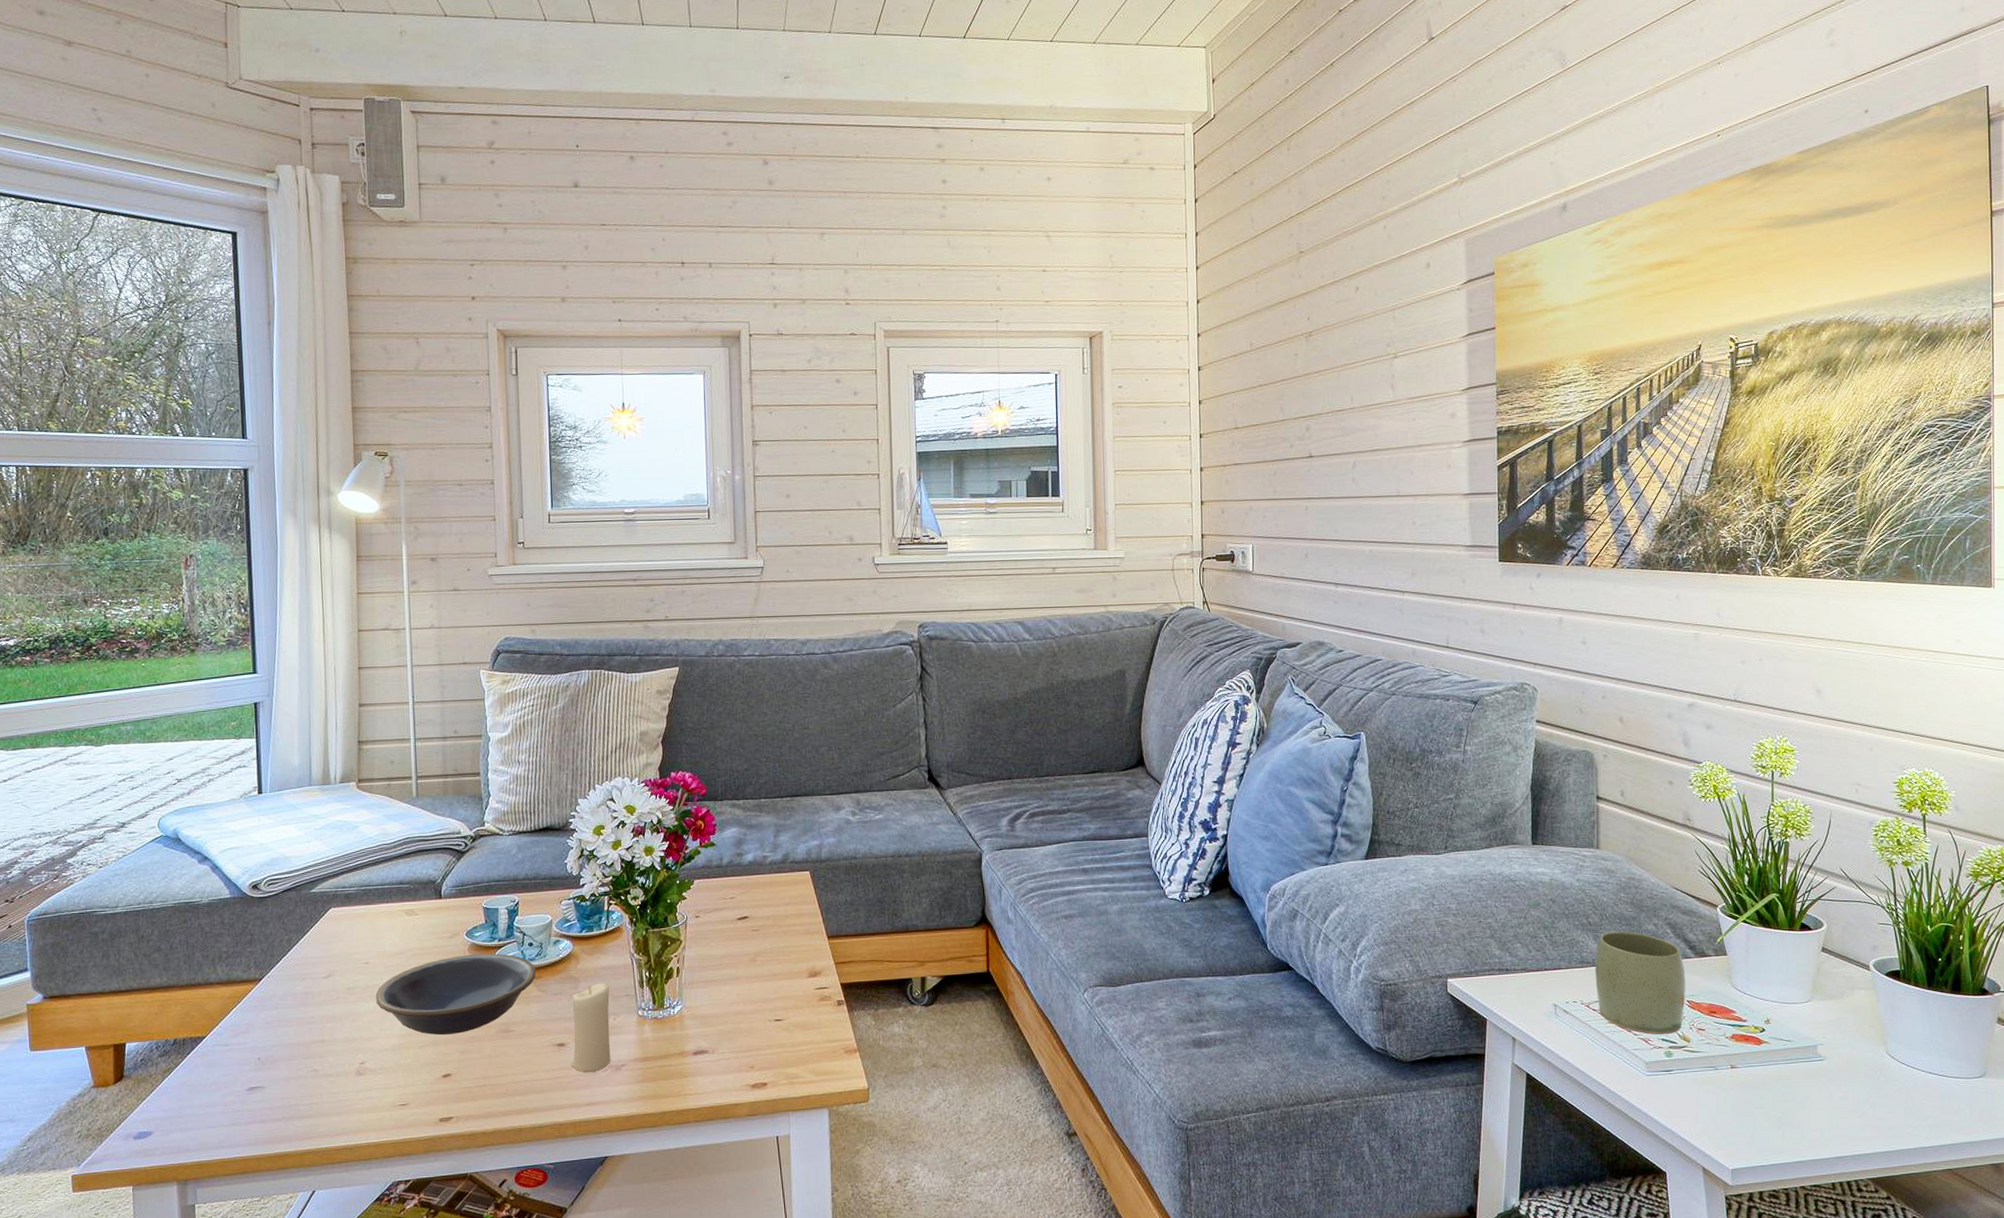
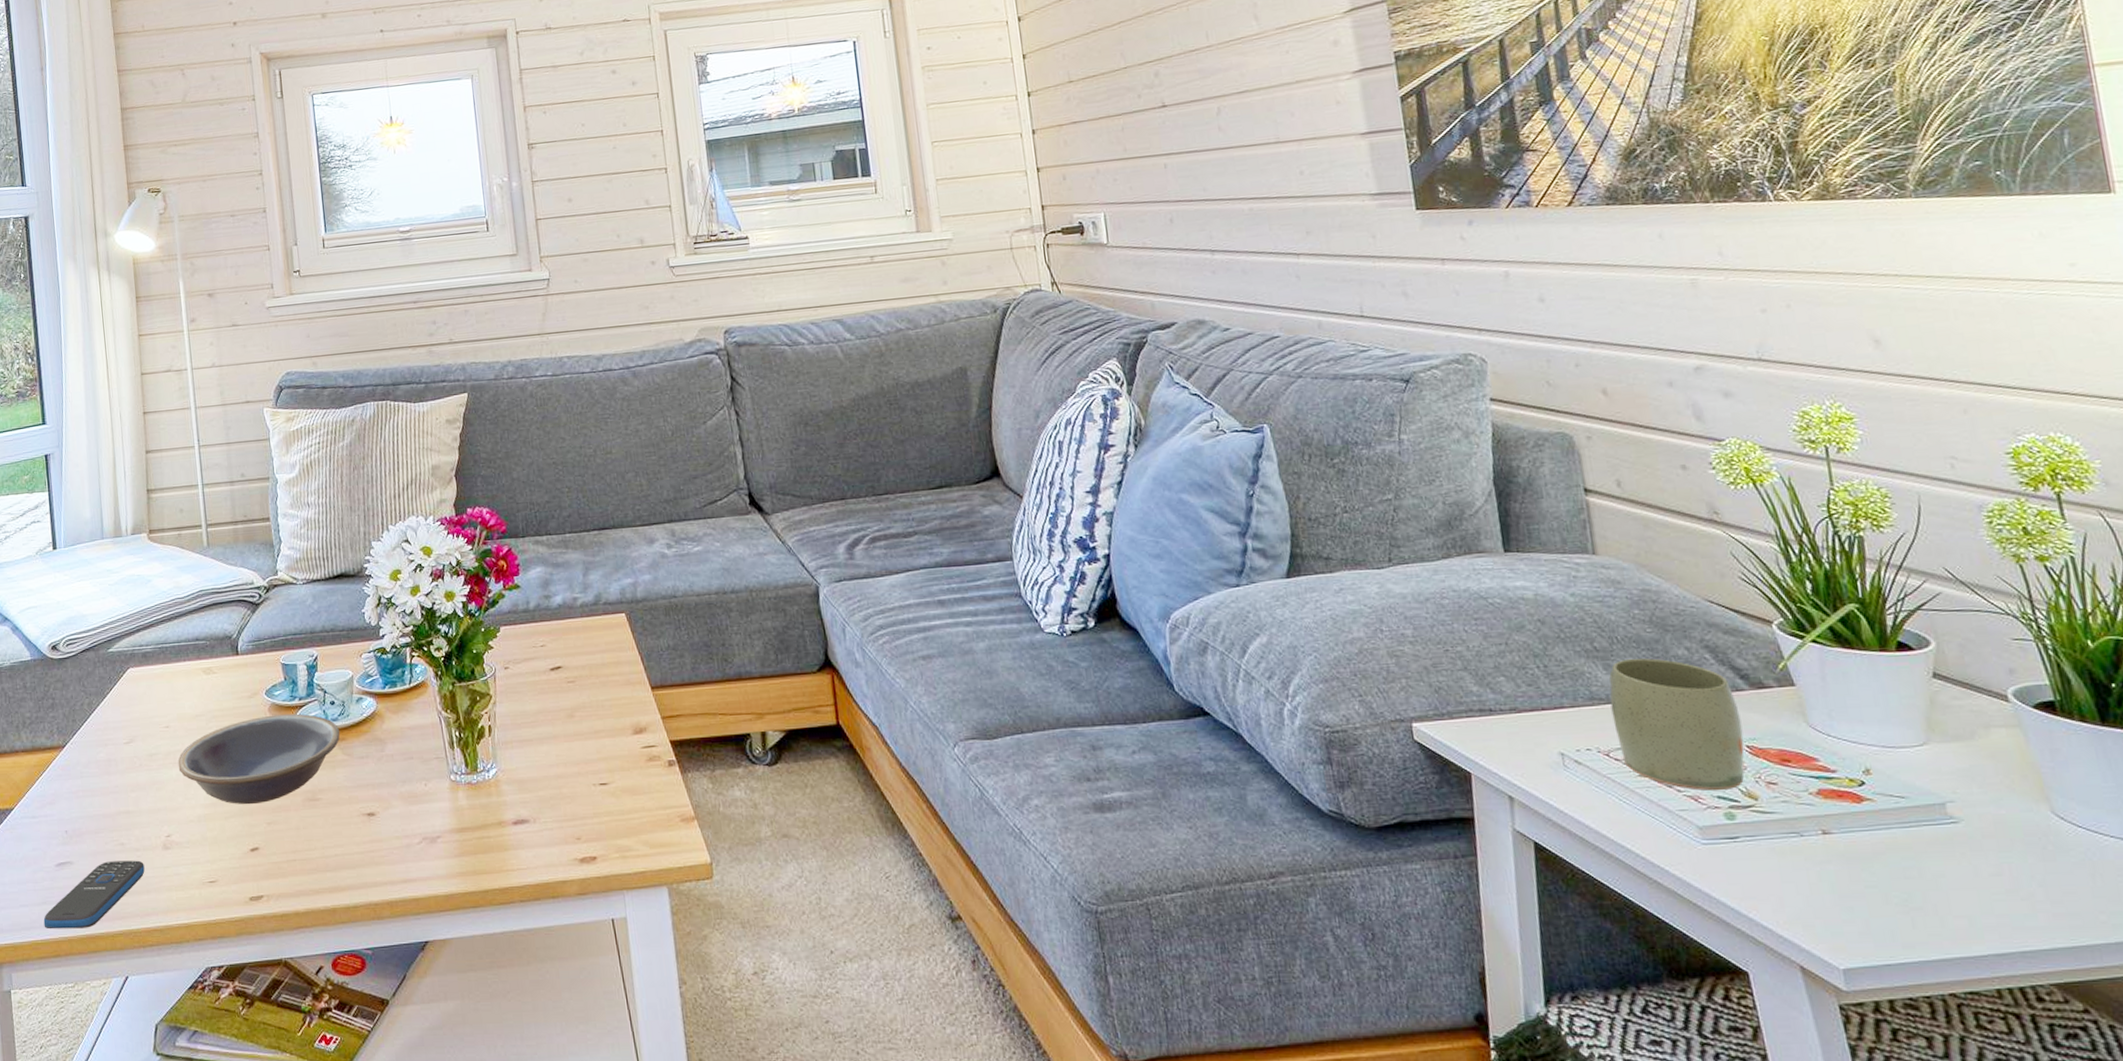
mobile phone: none [231,1085,337,1149] -> present [43,860,145,930]
candle: present [570,983,611,1073] -> none [379,744,425,846]

